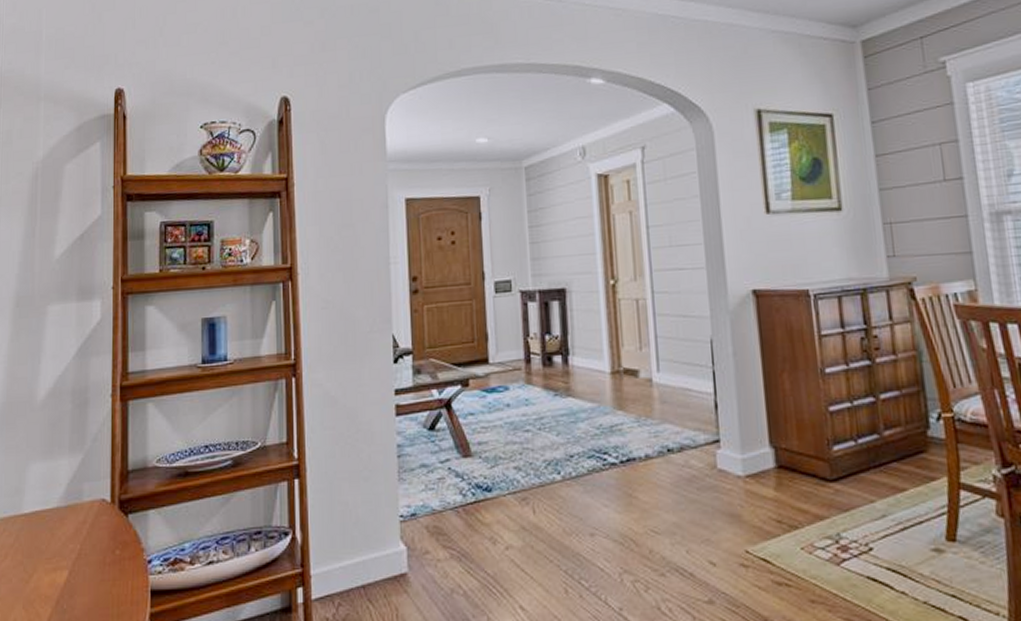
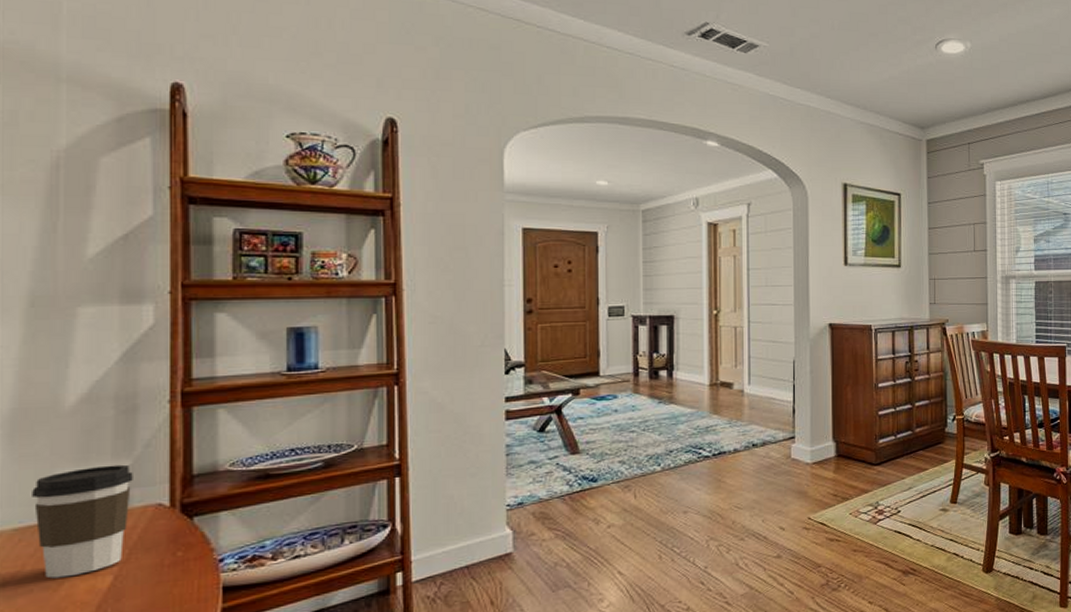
coffee cup: none [13,458,84,570] -> present [32,464,133,579]

